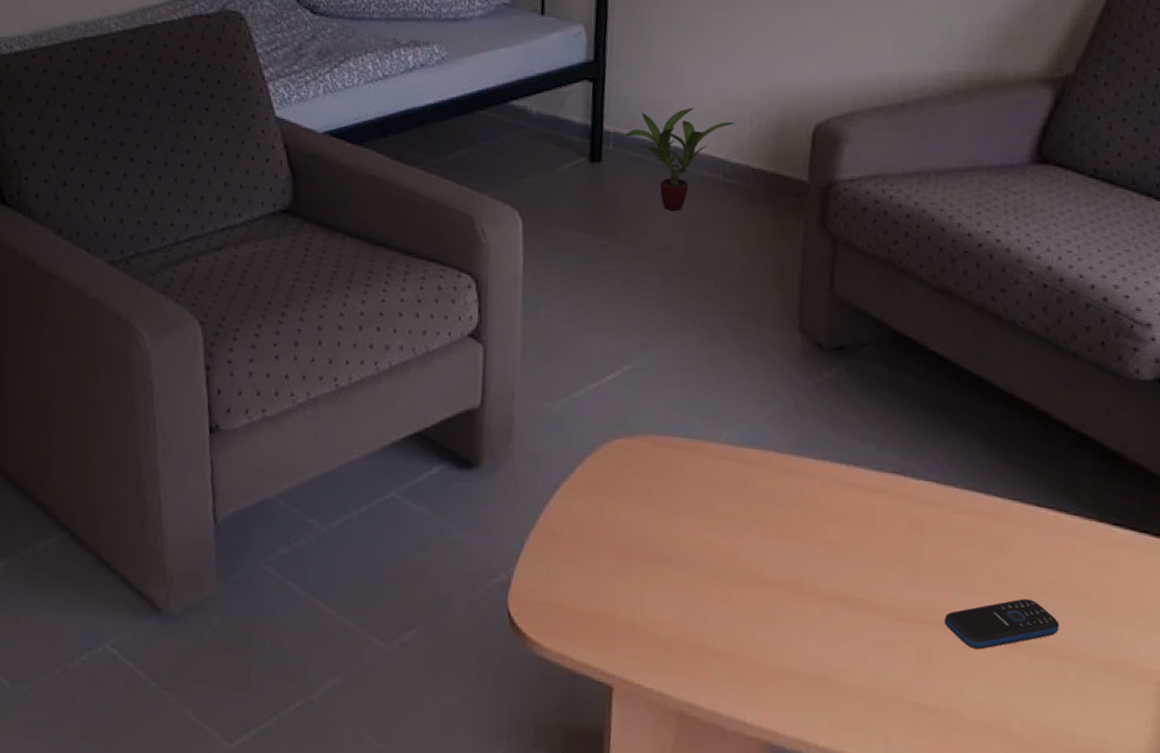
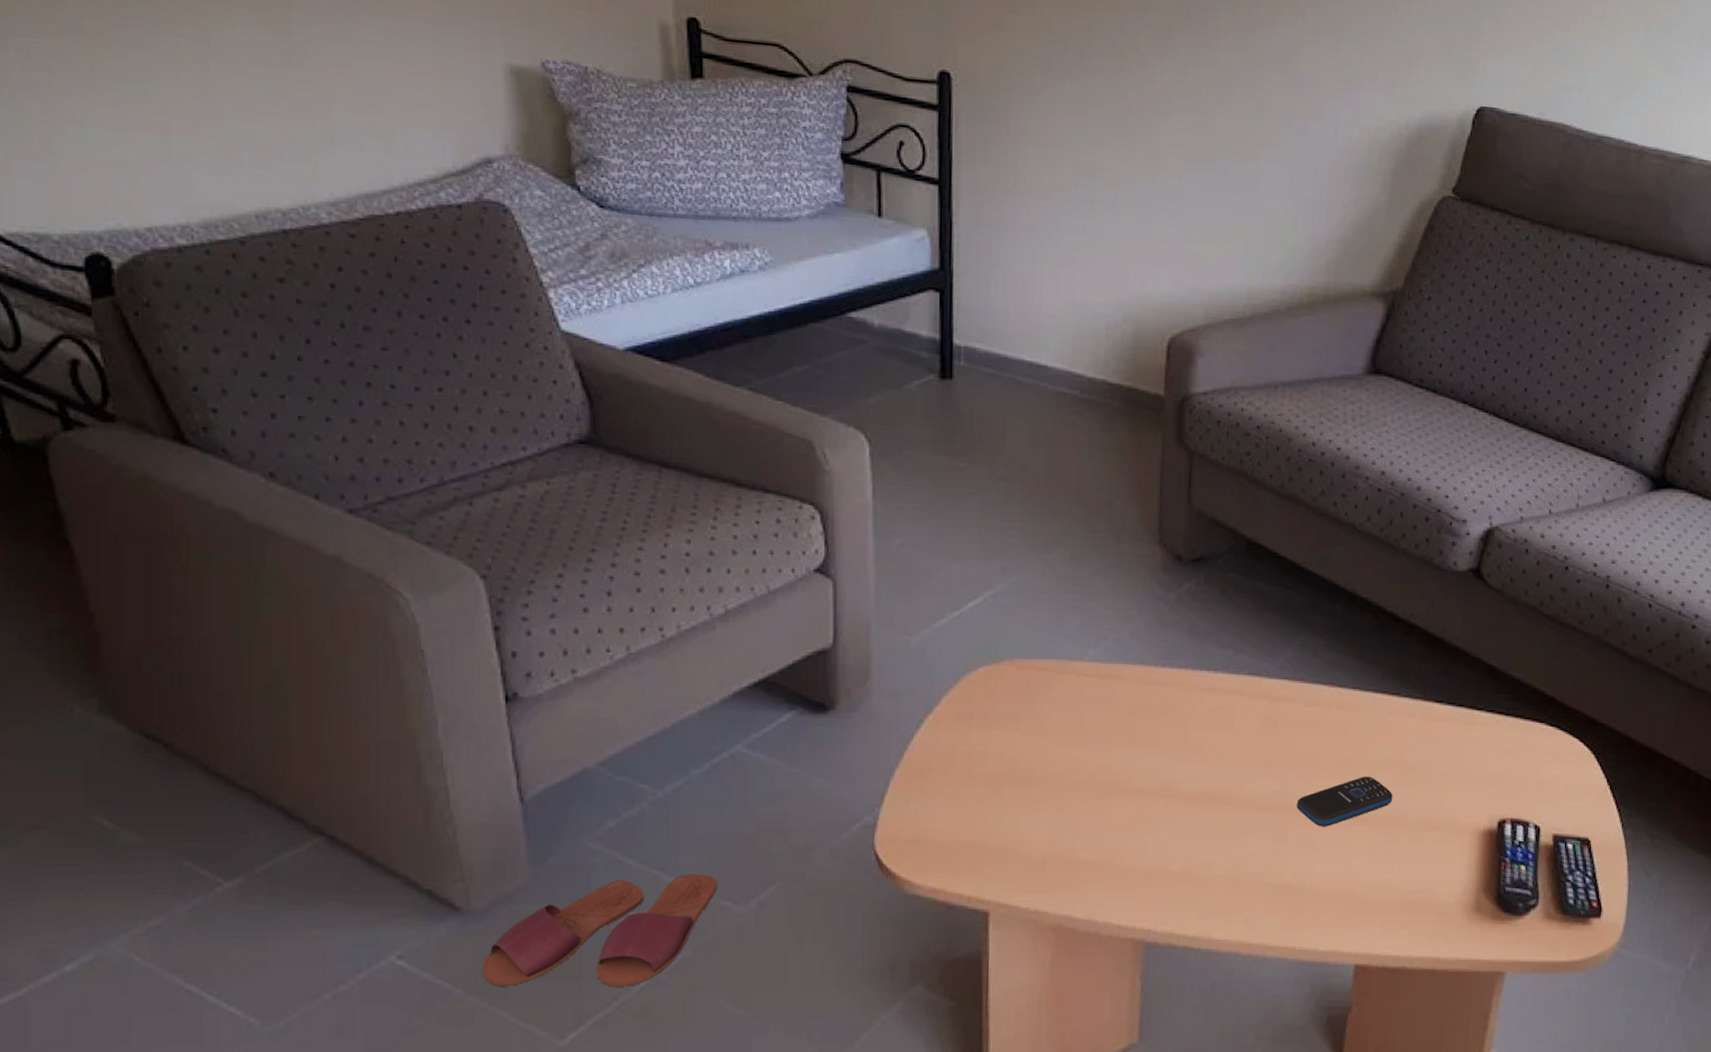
slippers: none [173,603,368,704] -> present [482,873,718,987]
potted plant: present [625,107,734,211] -> none [977,320,1090,429]

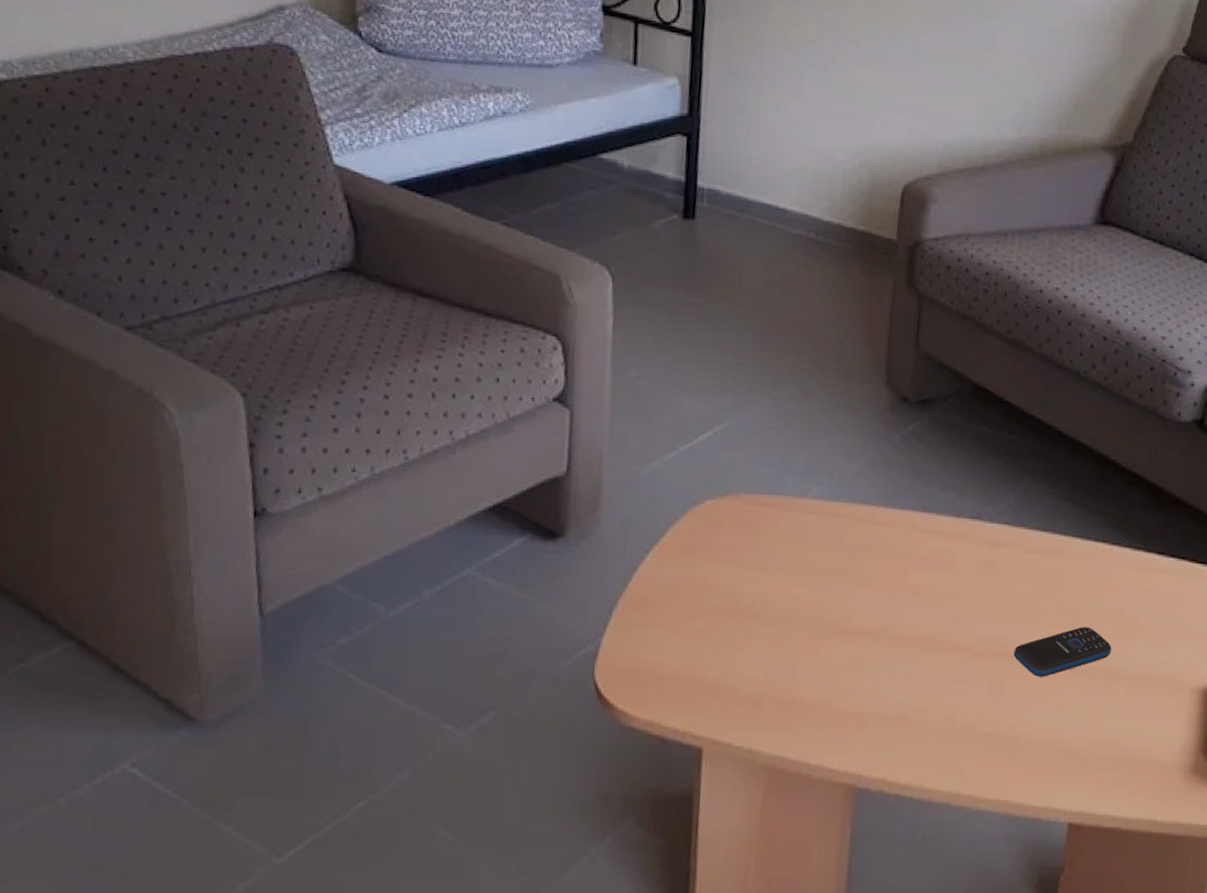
slippers: present [482,873,718,987] -> none [209,695,441,806]

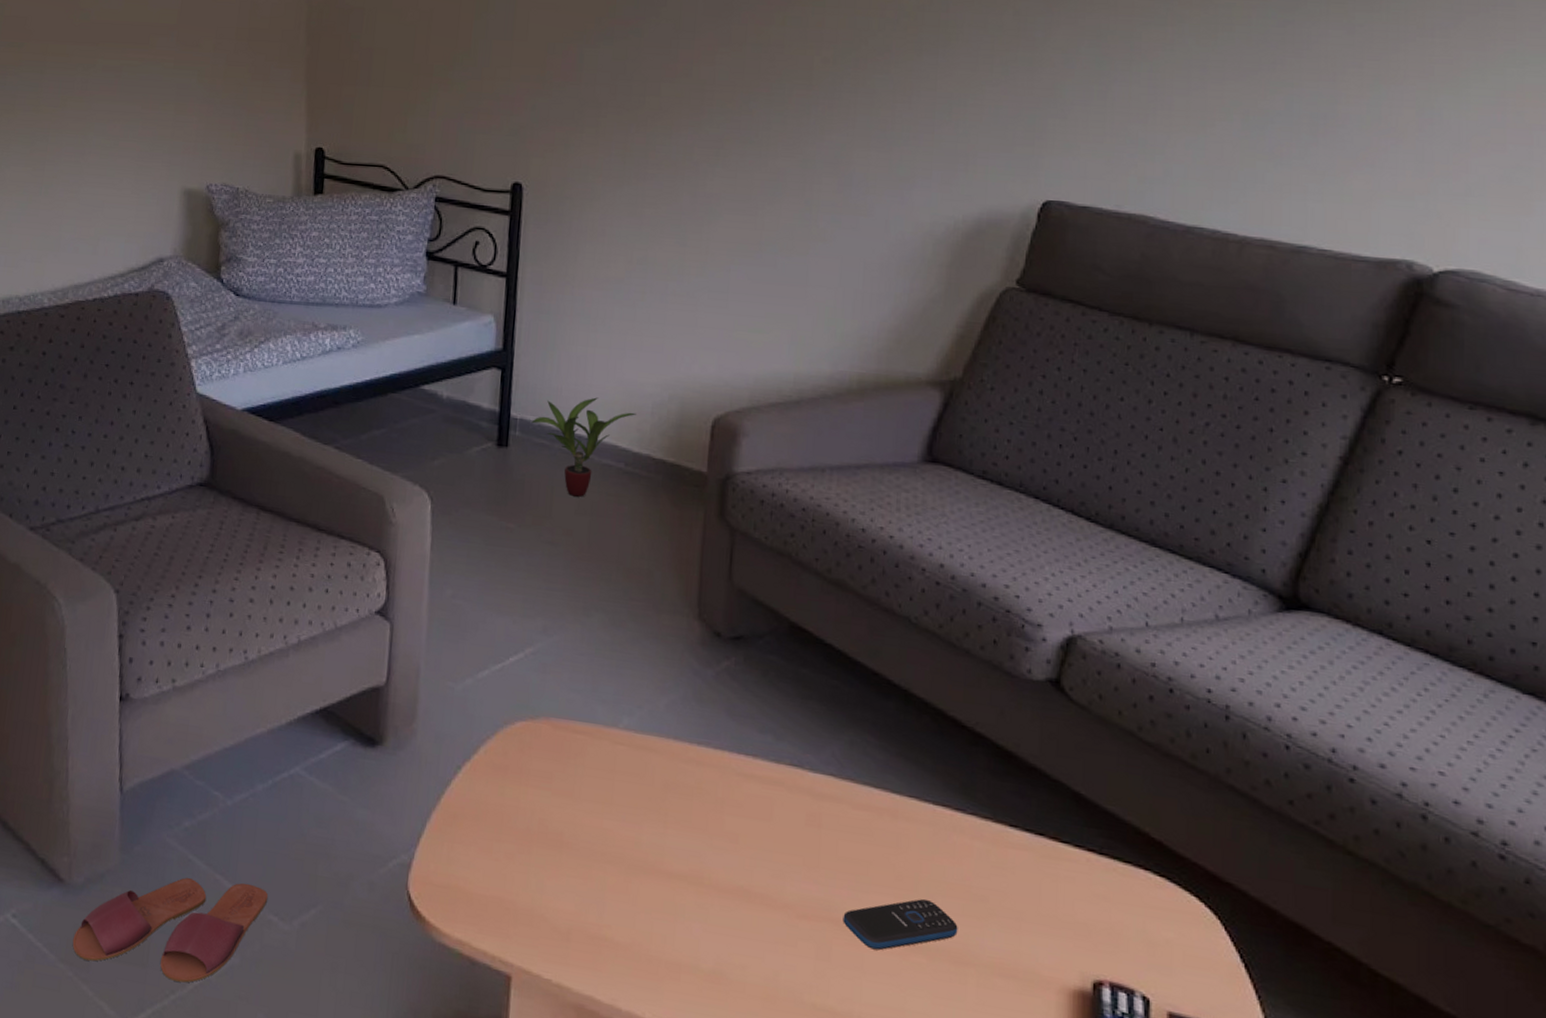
slippers: none [209,695,441,806] -> present [72,878,269,983]
potted plant: none [719,165,828,269] -> present [531,397,636,497]

